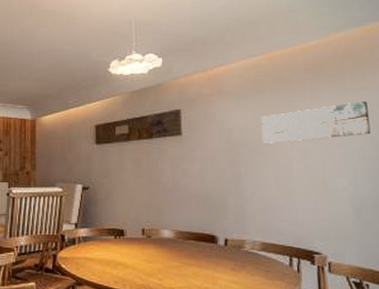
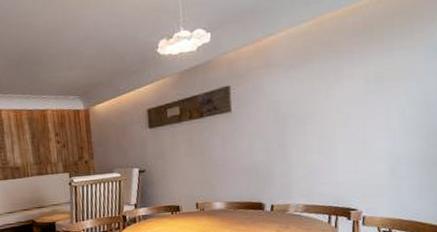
wall art: present [261,101,371,143] -> none [308,60,413,113]

